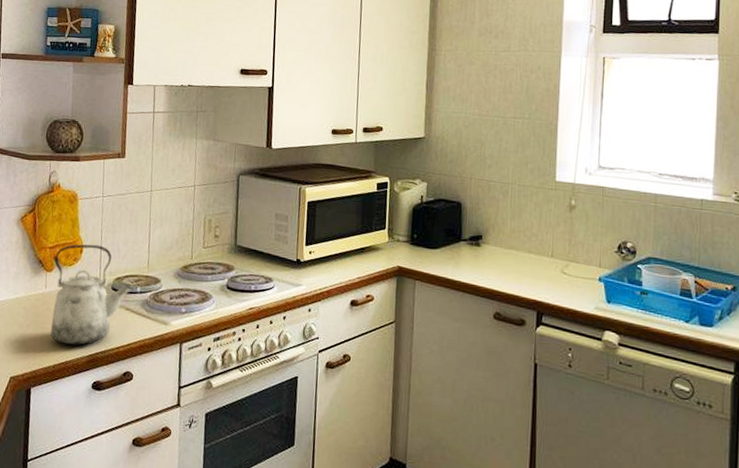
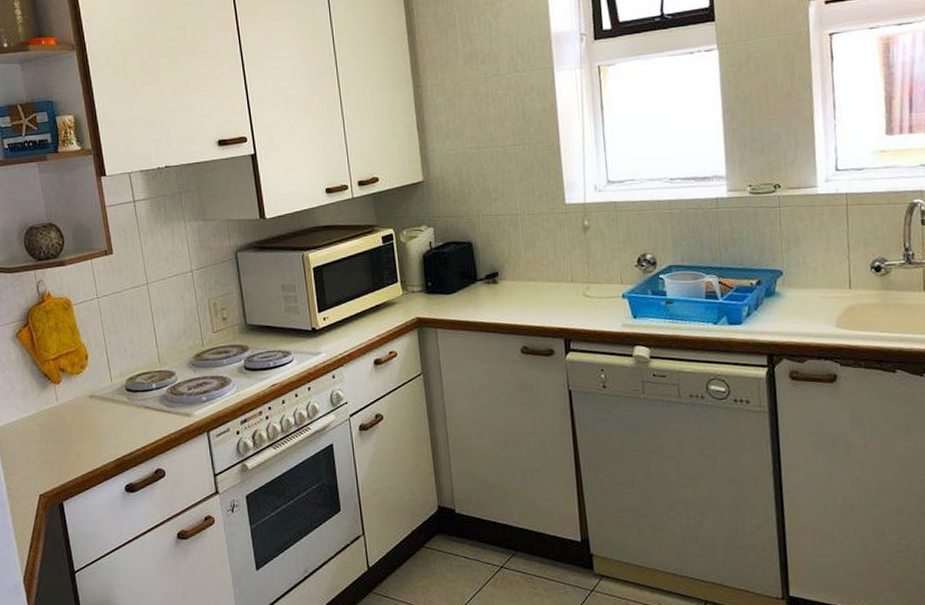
kettle: present [50,244,133,346] -> none [59,348,148,453]

